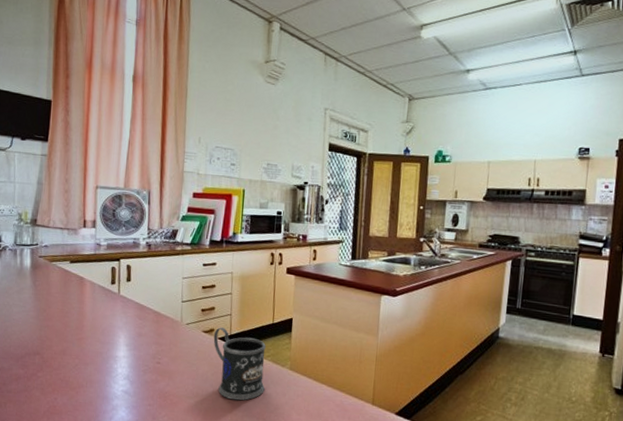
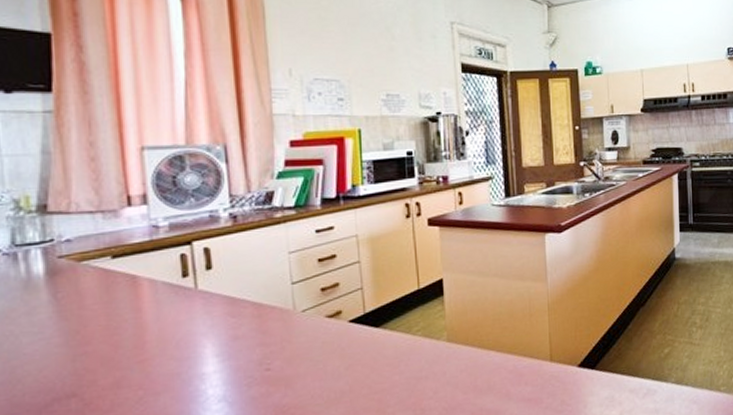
mug: present [213,327,266,400] -> none [341,306,418,395]

